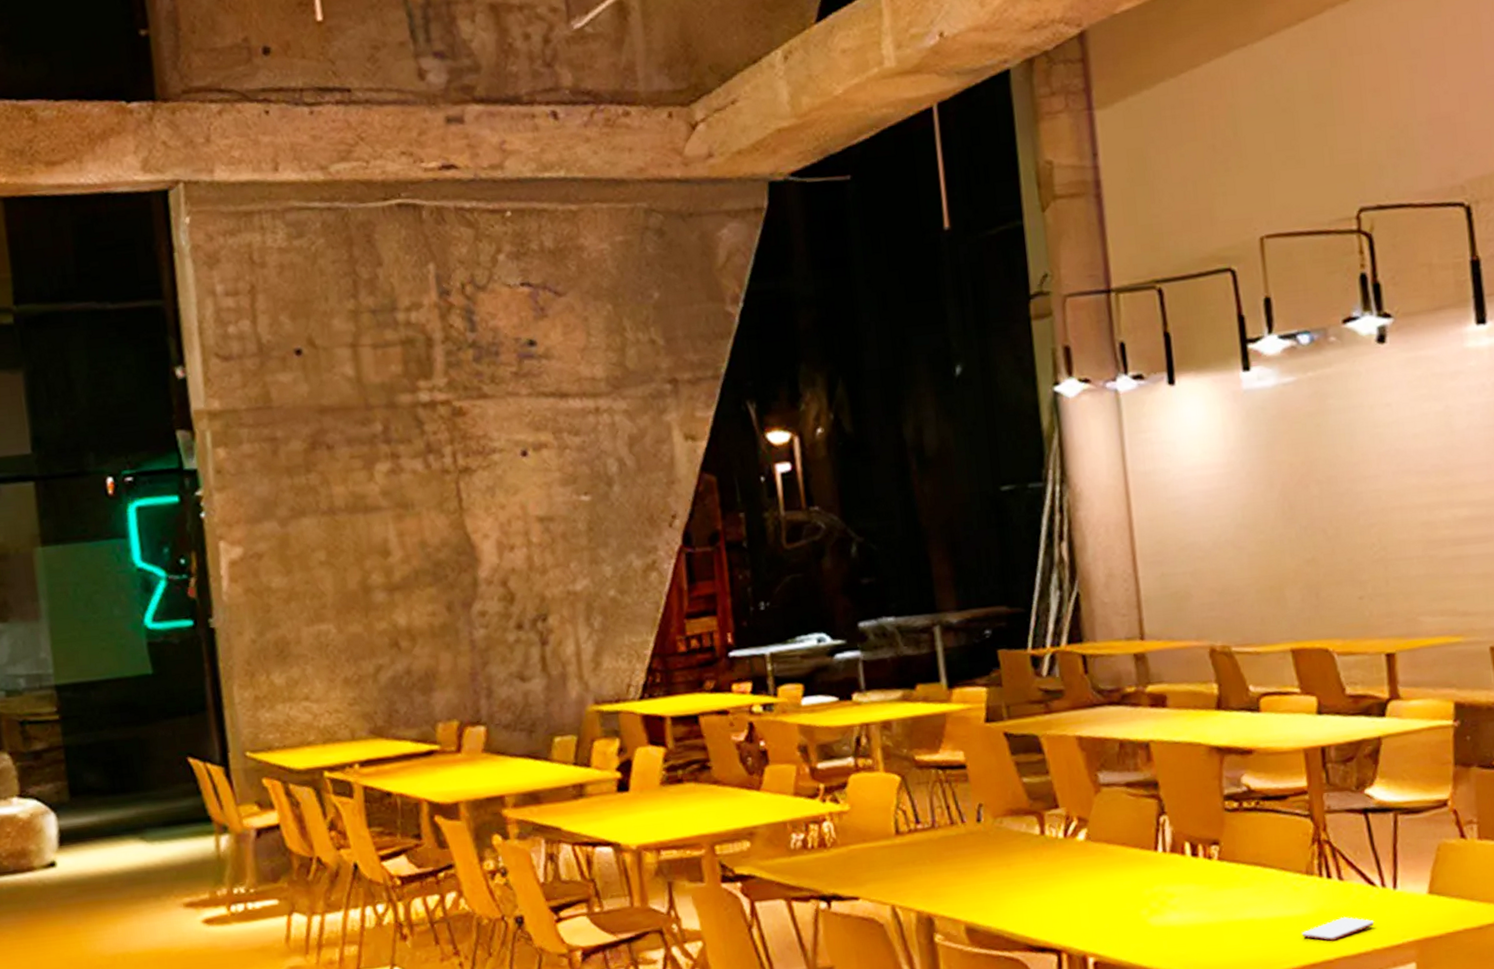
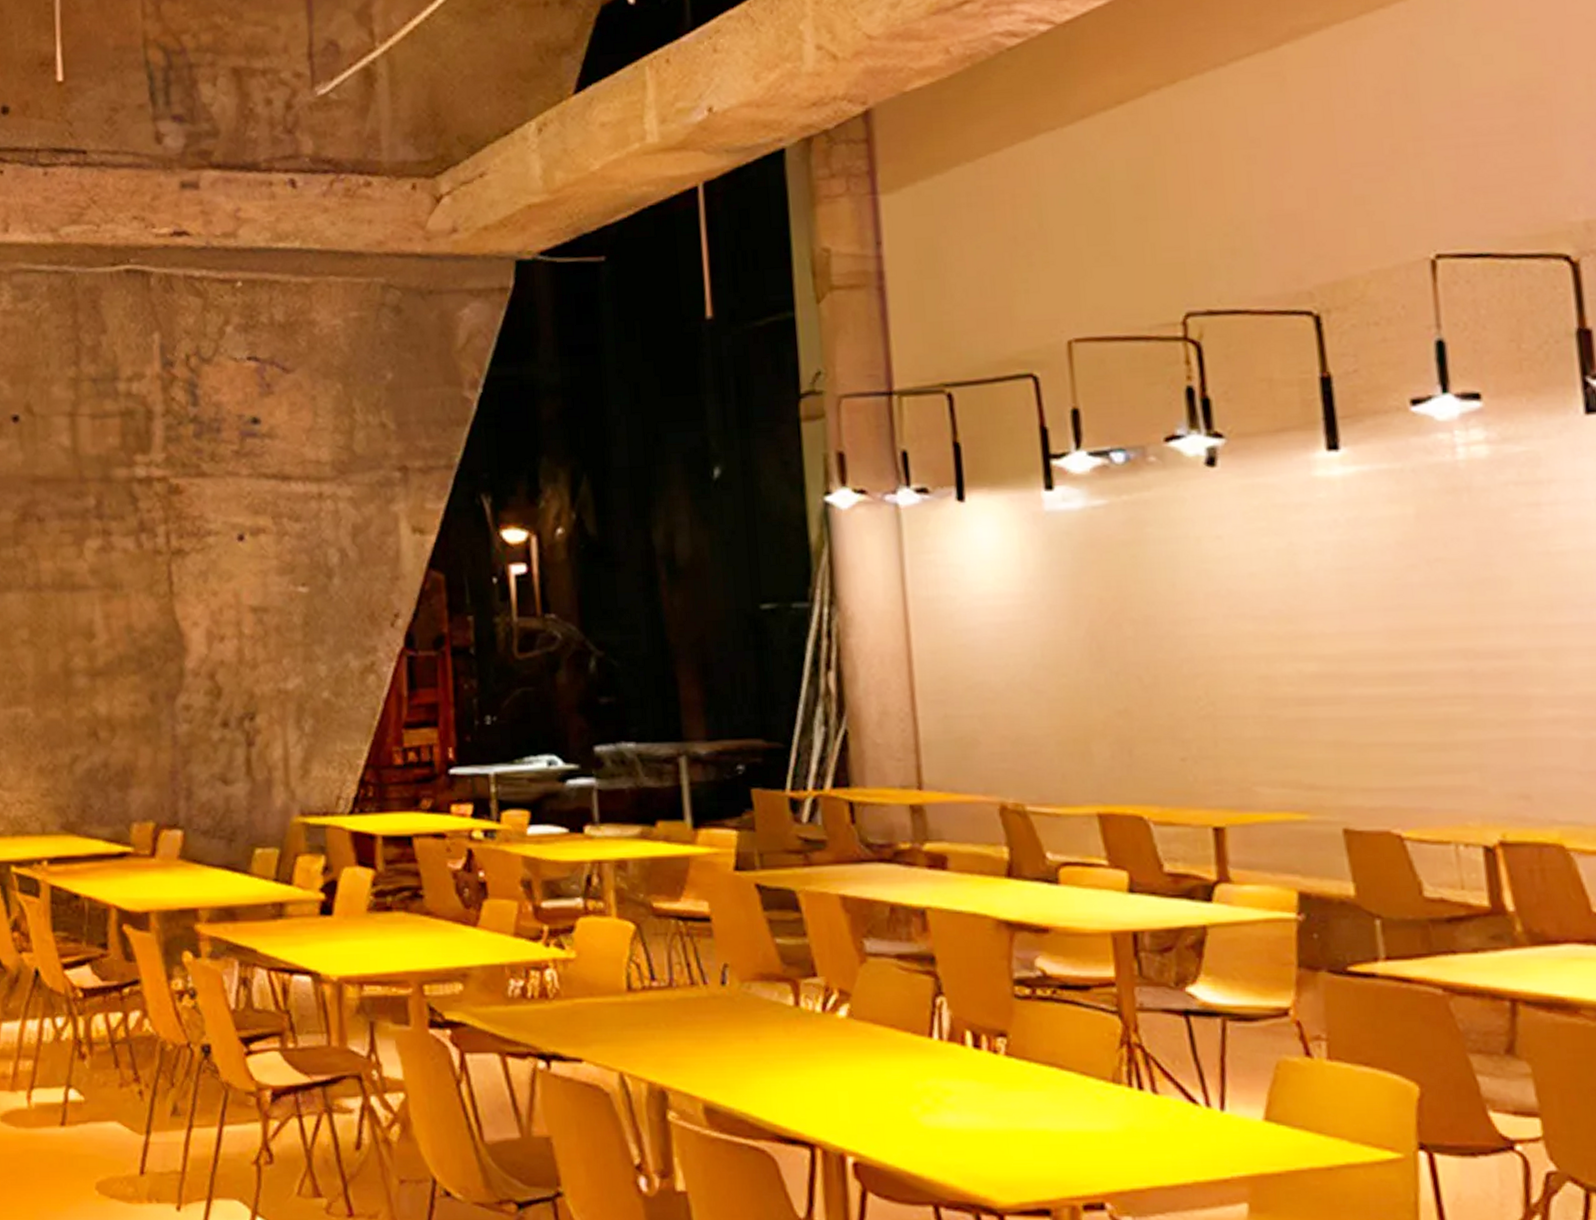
smartphone: present [1302,917,1374,942] -> none [1106,1139,1195,1167]

